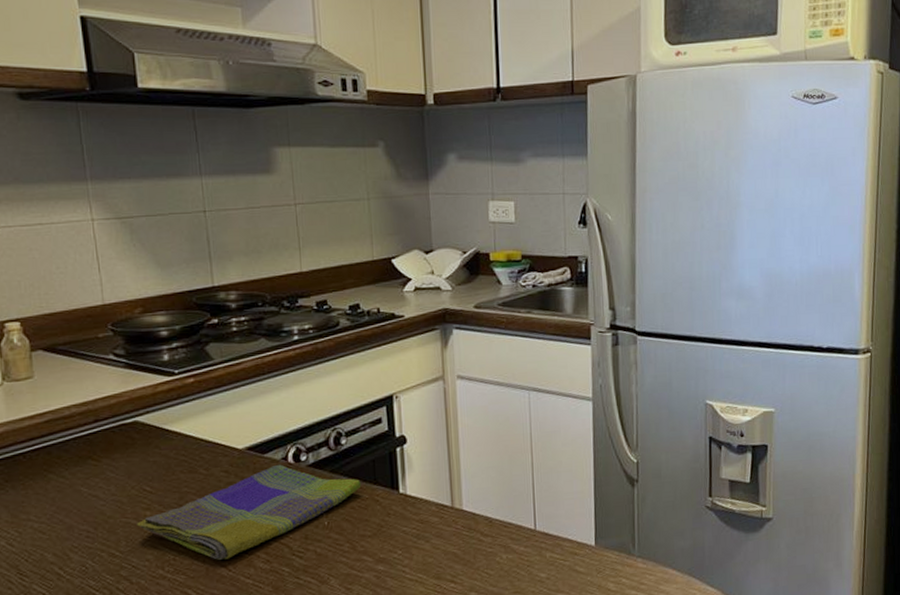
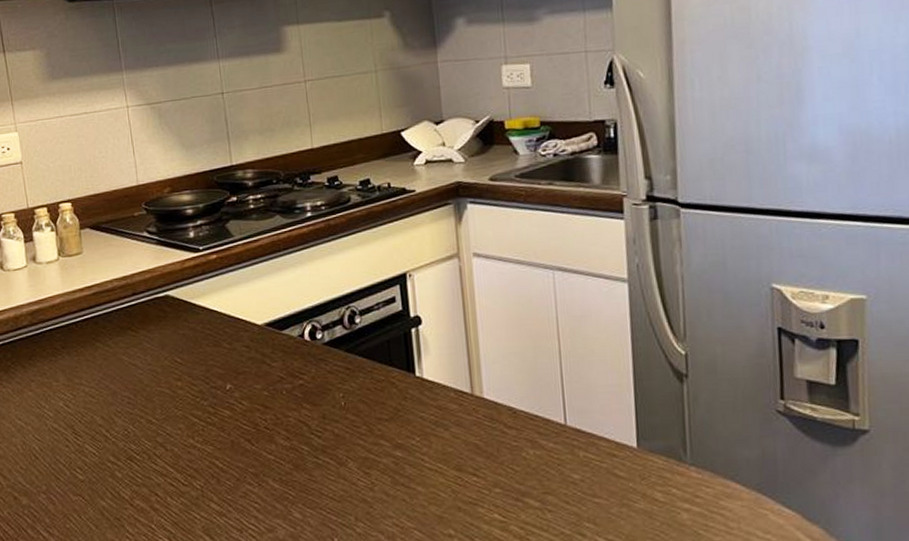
dish towel: present [137,464,361,560] -> none [170,341,377,434]

